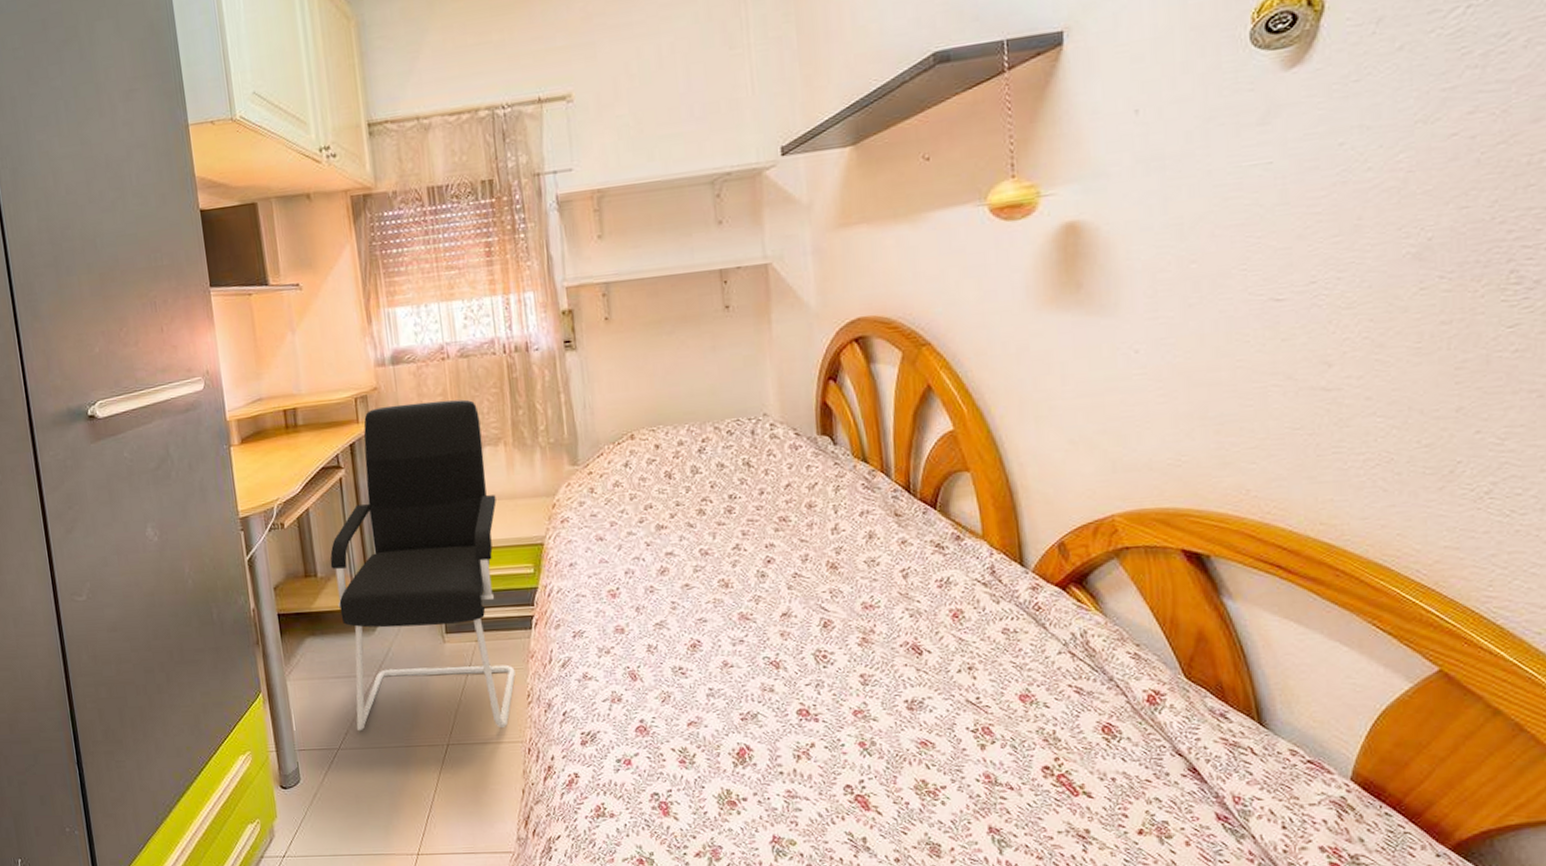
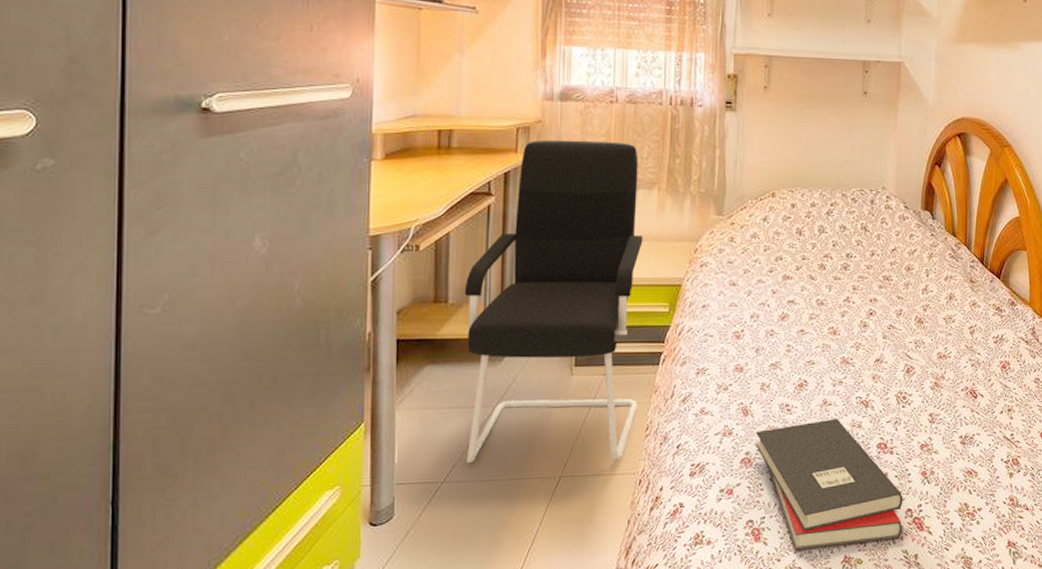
hardback book: none [647,682,844,828] -> present [755,418,903,551]

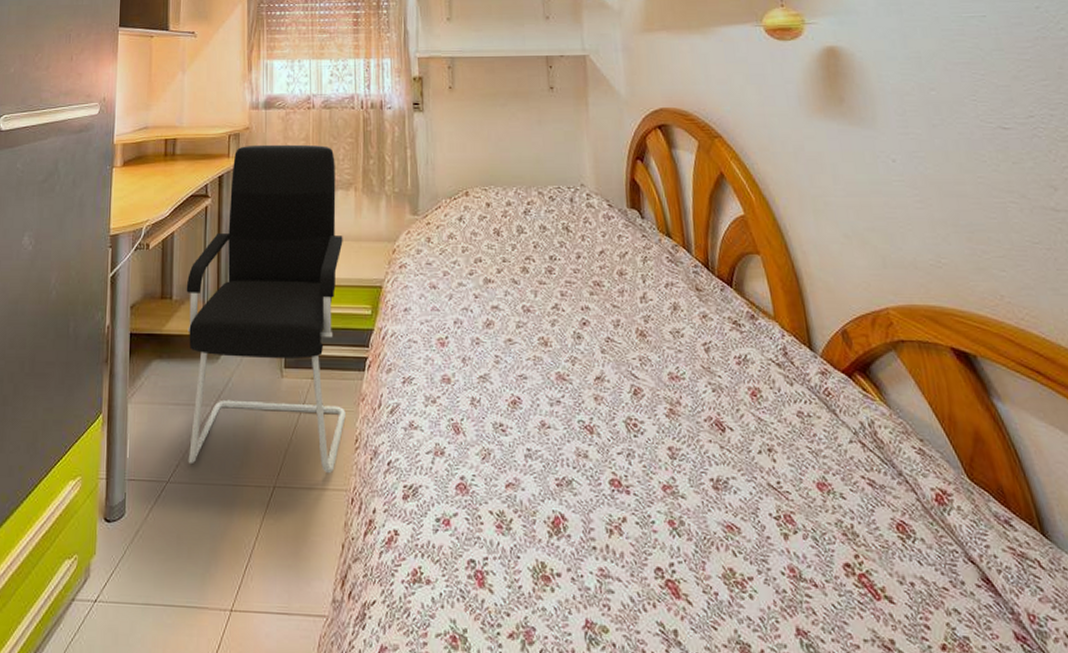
hardback book: present [755,418,903,551] -> none [469,444,655,606]

